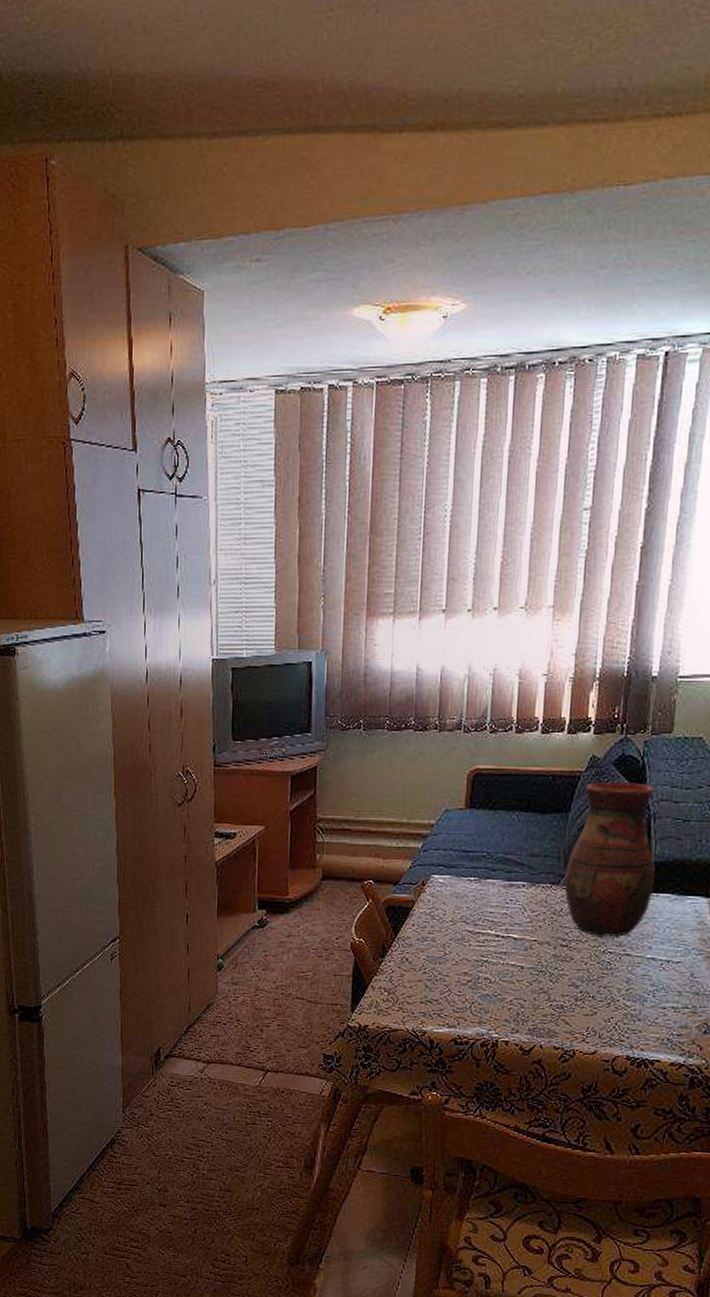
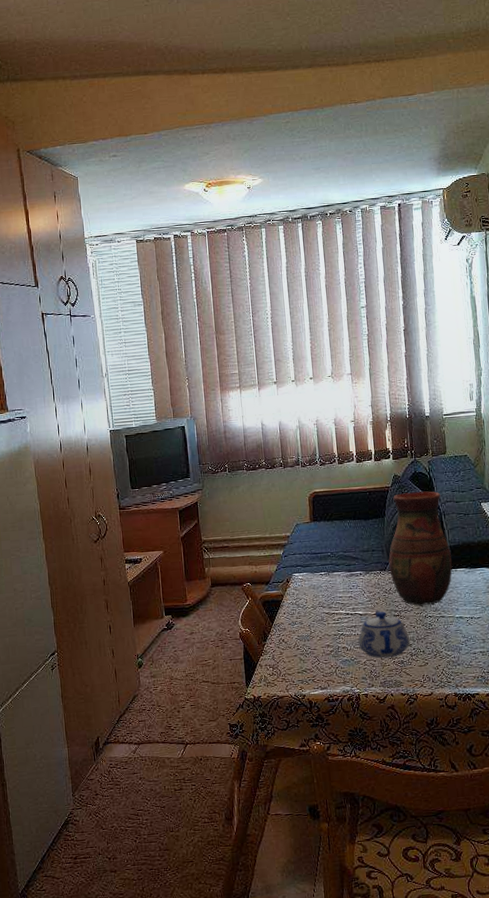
teapot: none [506,935,578,1000] -> present [358,610,410,659]

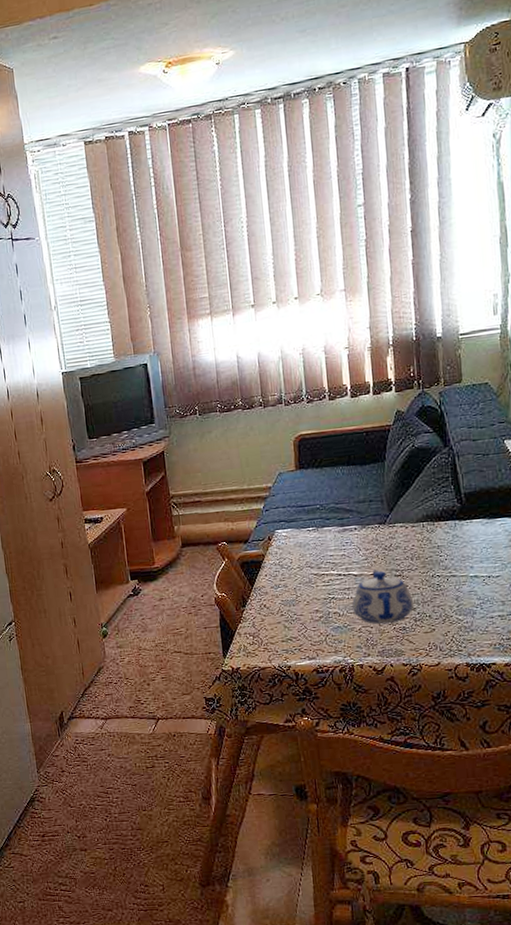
vase: present [388,491,453,606] -> none [389,428,467,565]

